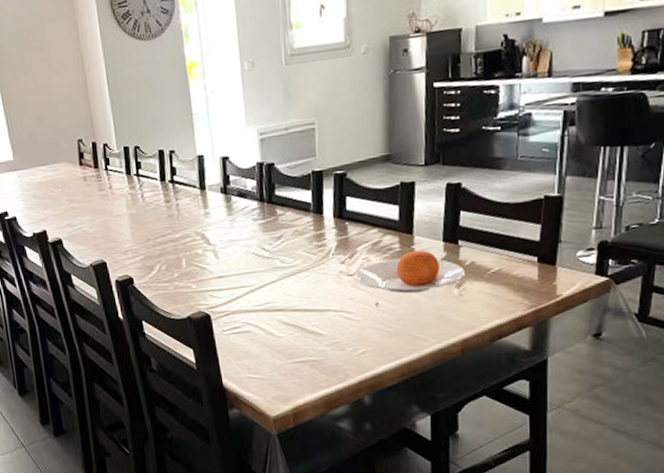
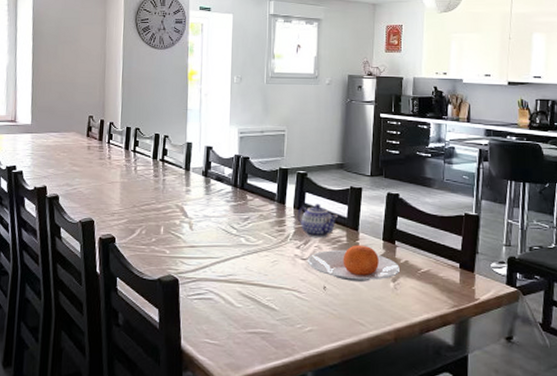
teapot: none [338,208,389,250] -> present [297,204,339,239]

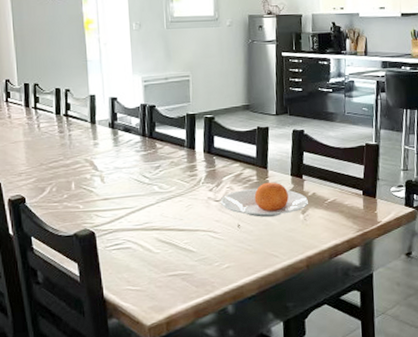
teapot: present [297,204,339,239] -> none [207,146,248,180]

